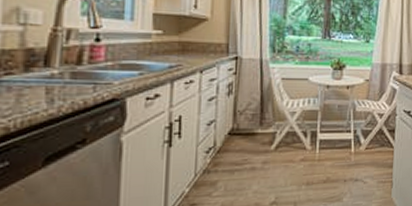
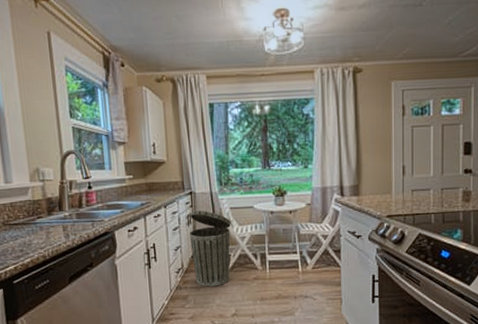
trash can: none [228,79,281,170] -> present [190,210,231,287]

